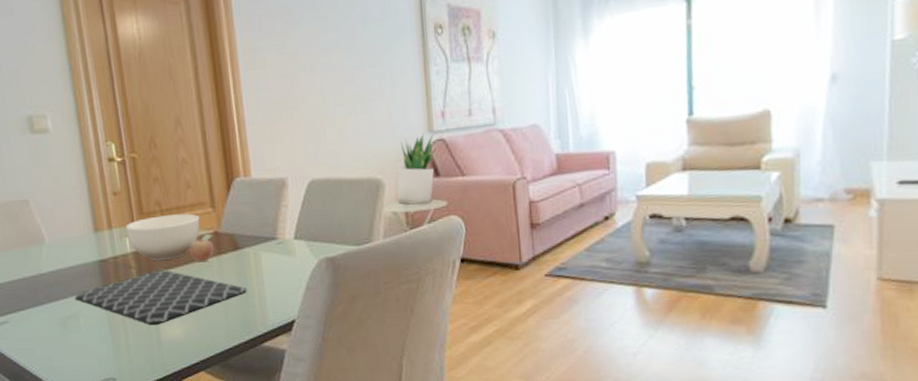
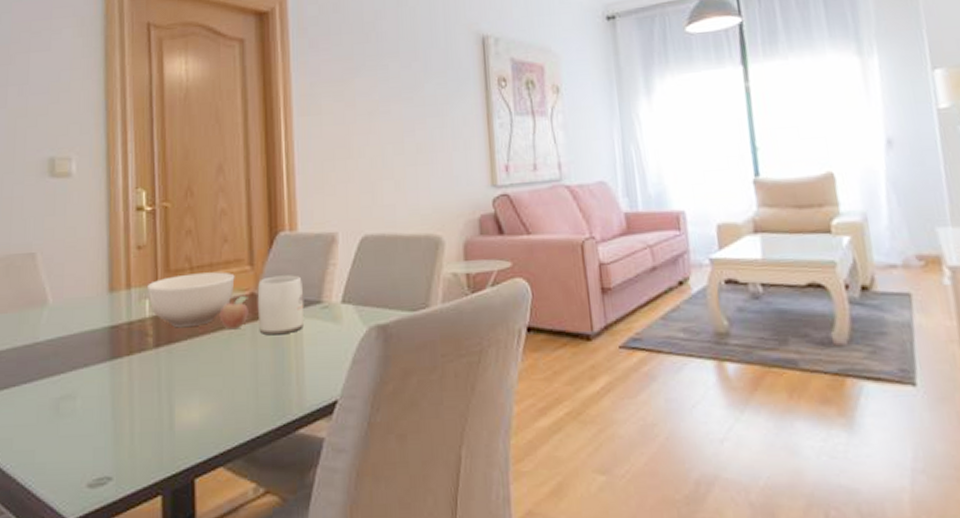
placemat: present [74,270,247,324] -> none [74,338,283,407]
mug: none [220,215,262,267] -> present [257,275,305,336]
planter: present [397,134,435,206] -> none [458,188,499,266]

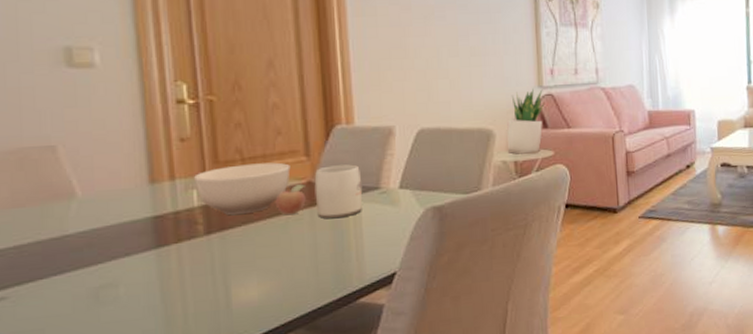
planter: none [458,188,499,266] -> present [507,89,544,155]

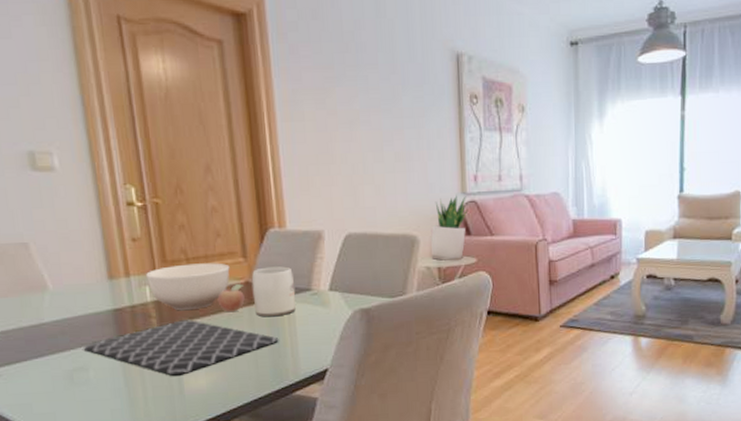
placemat: none [113,225,343,288] -> present [83,320,279,376]

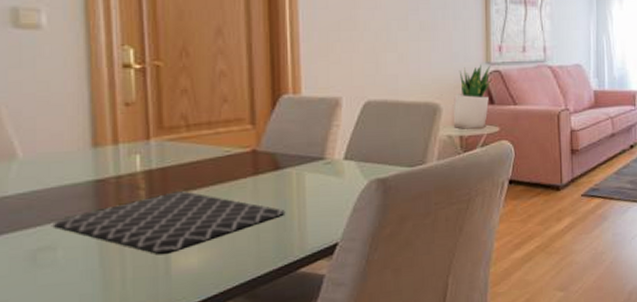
bowl: present [146,263,230,311] -> none [138,130,235,182]
fruit: present [217,284,245,313] -> none [219,153,250,183]
mug: present [251,266,296,317] -> none [259,134,307,188]

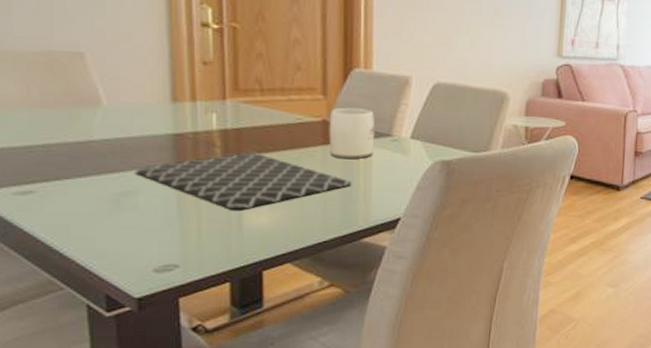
mug: none [259,134,307,188] -> present [329,107,376,160]
planter: present [453,65,491,130] -> none [519,57,562,123]

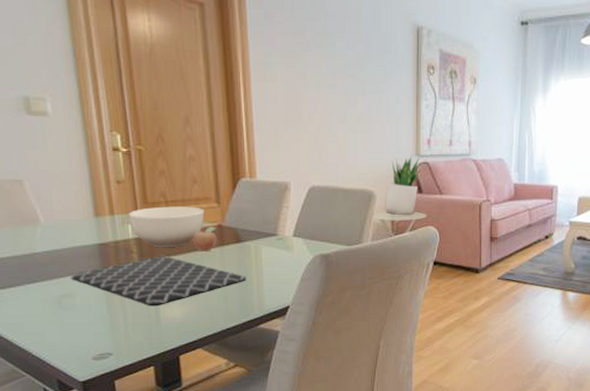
bowl: none [215,95,307,144] -> present [129,206,205,248]
fruit: none [290,121,320,150] -> present [192,227,217,252]
mug: present [329,107,376,160] -> none [223,213,263,258]
planter: none [519,57,562,123] -> present [386,156,420,216]

